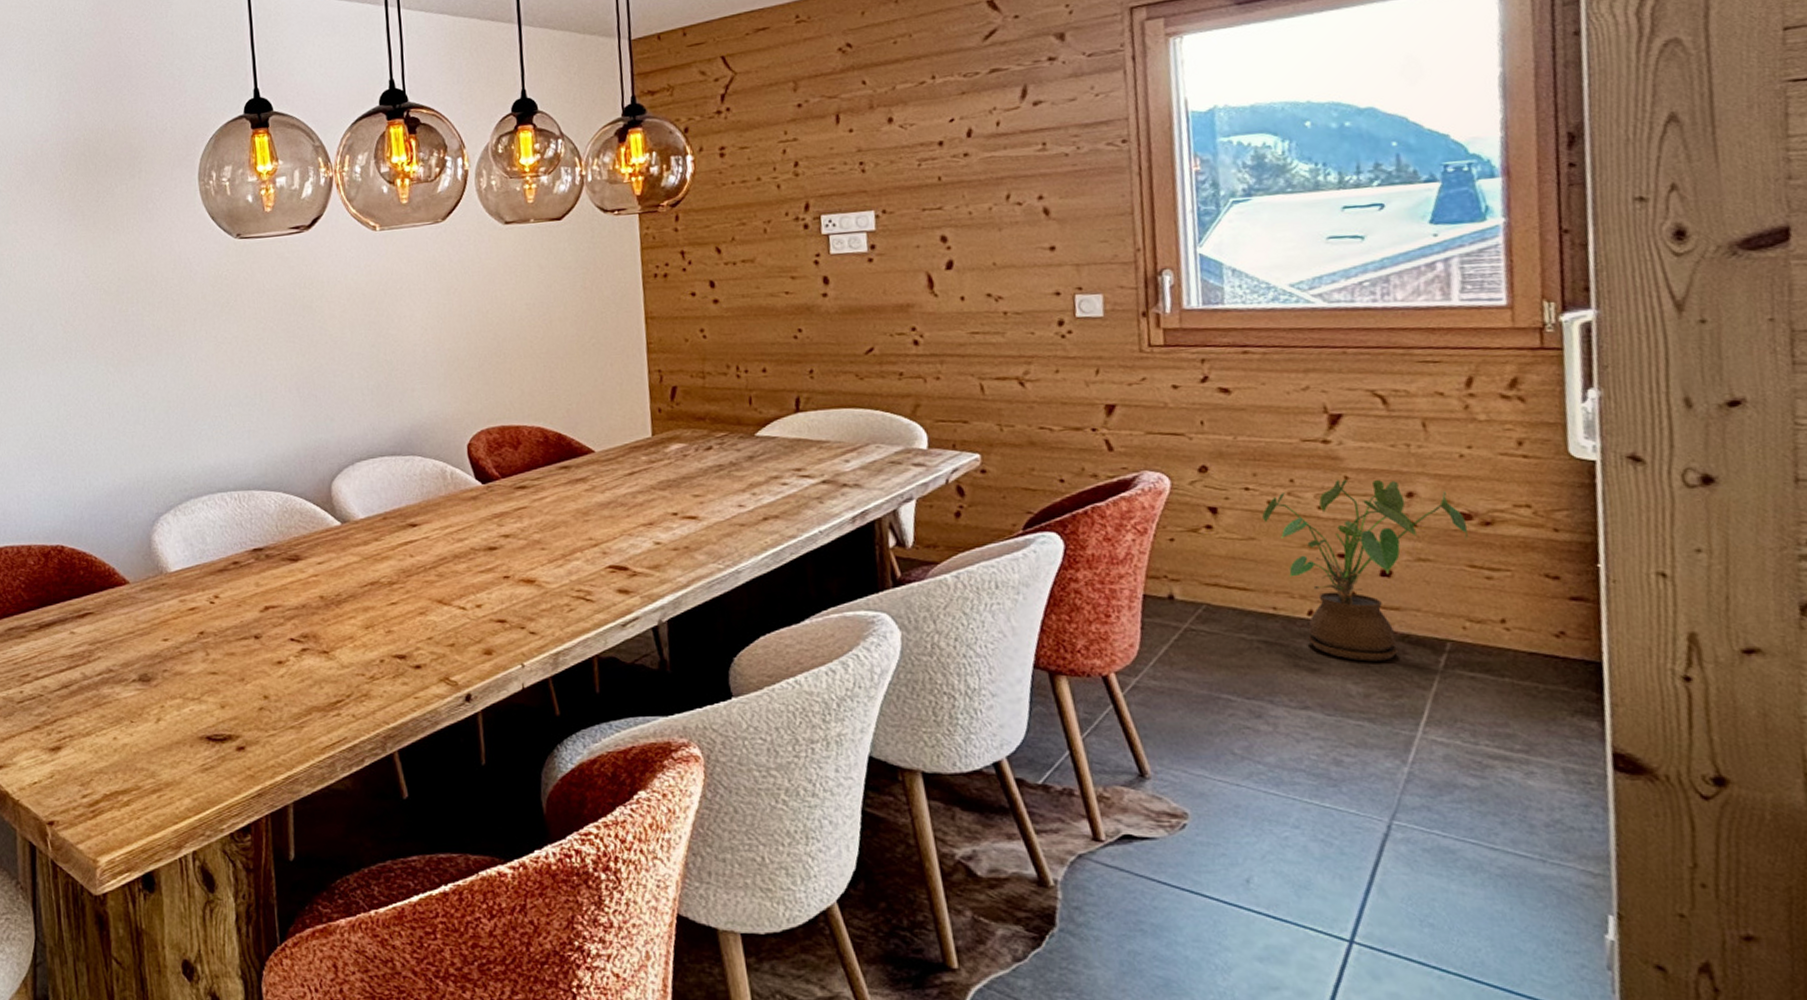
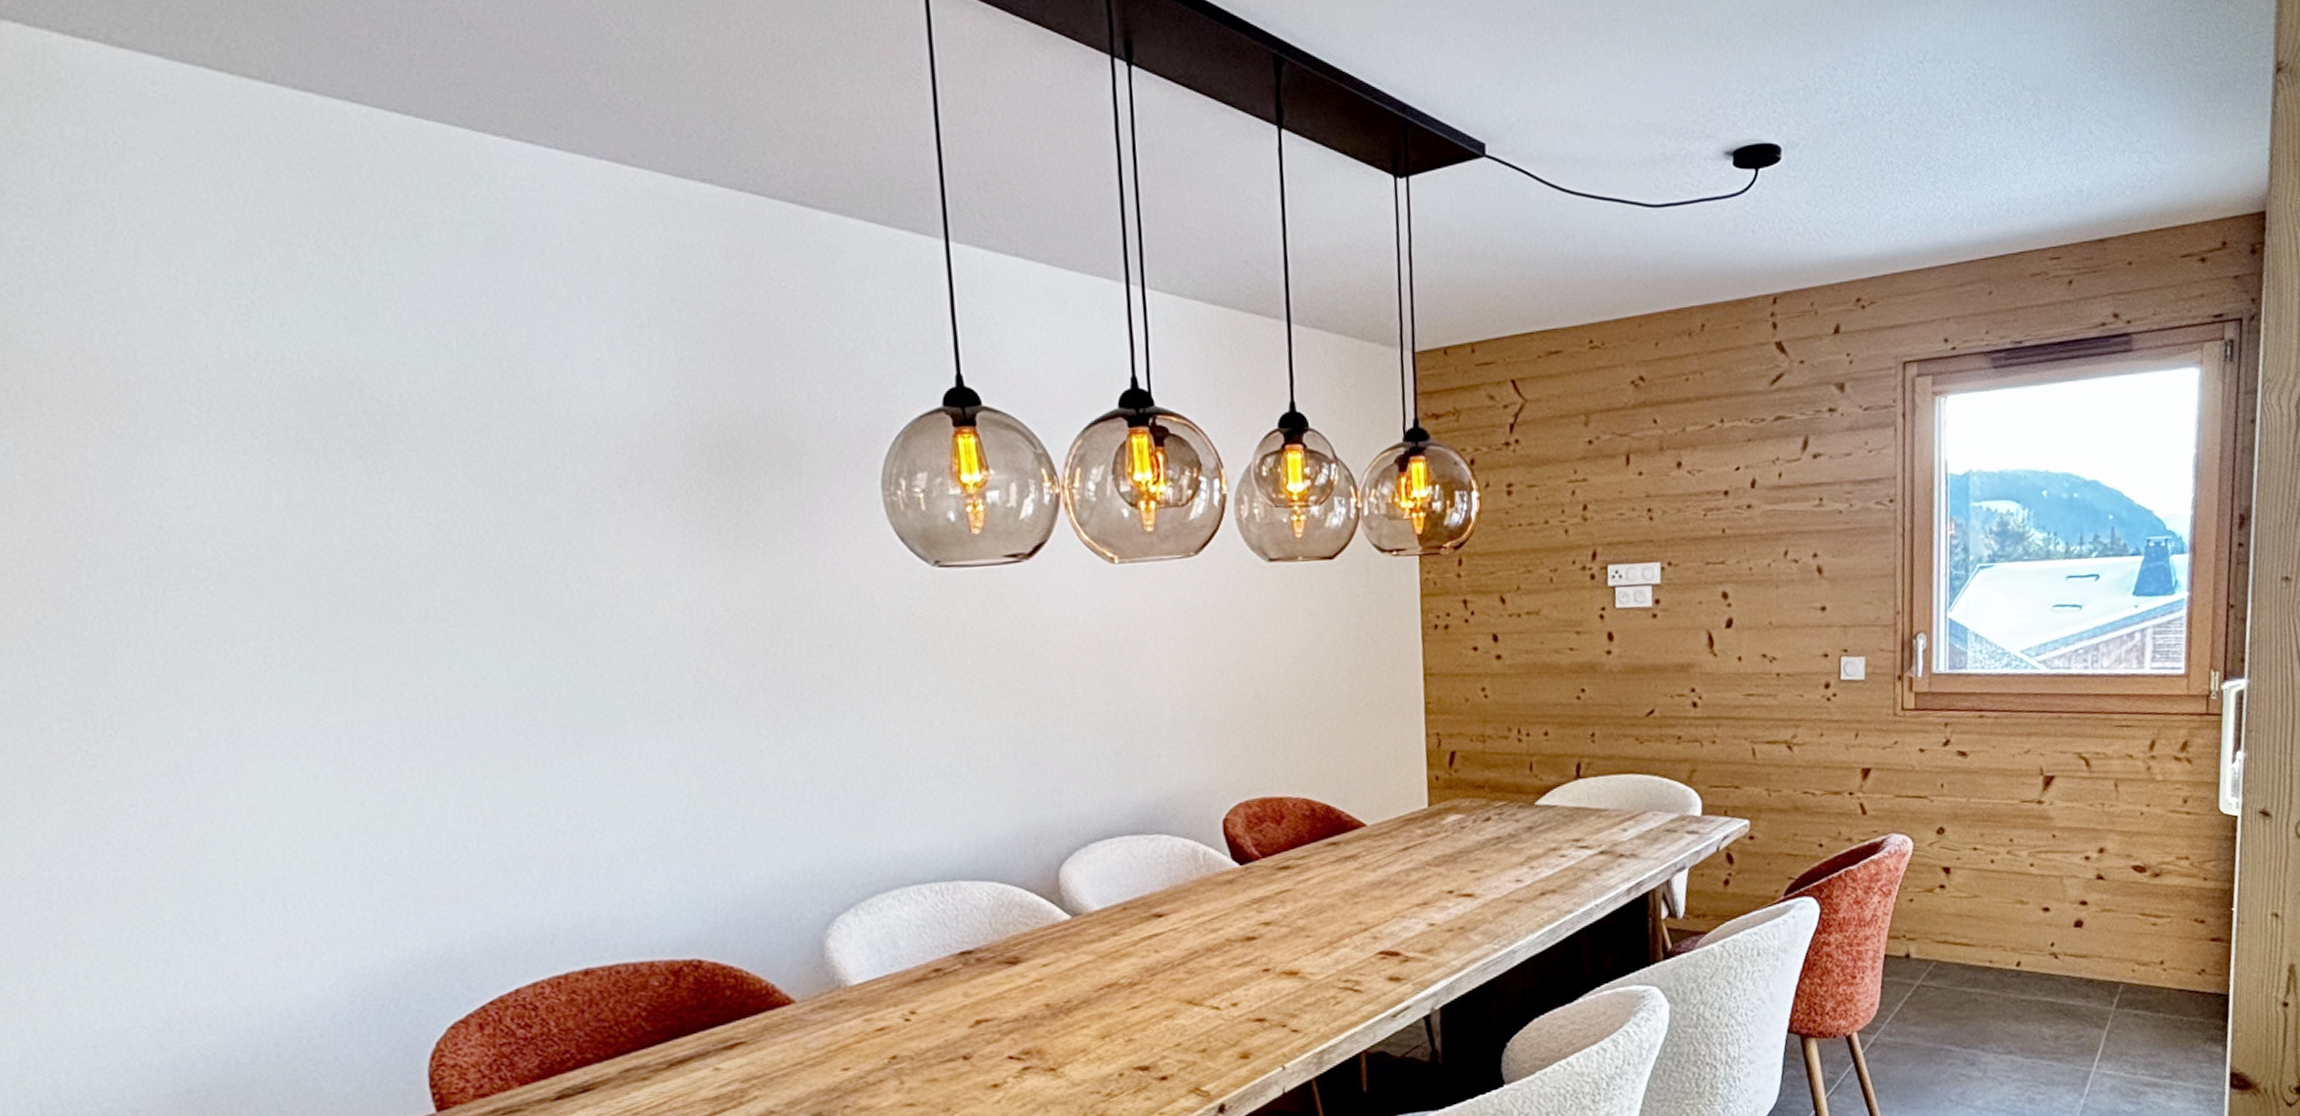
house plant: present [1262,479,1468,662] -> none [1986,838,2142,1006]

